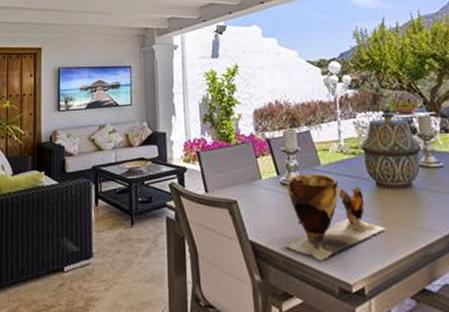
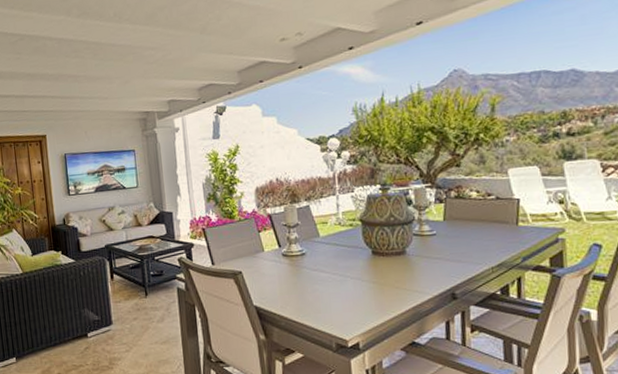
clay pot: present [283,173,386,260] -> none [285,244,380,320]

